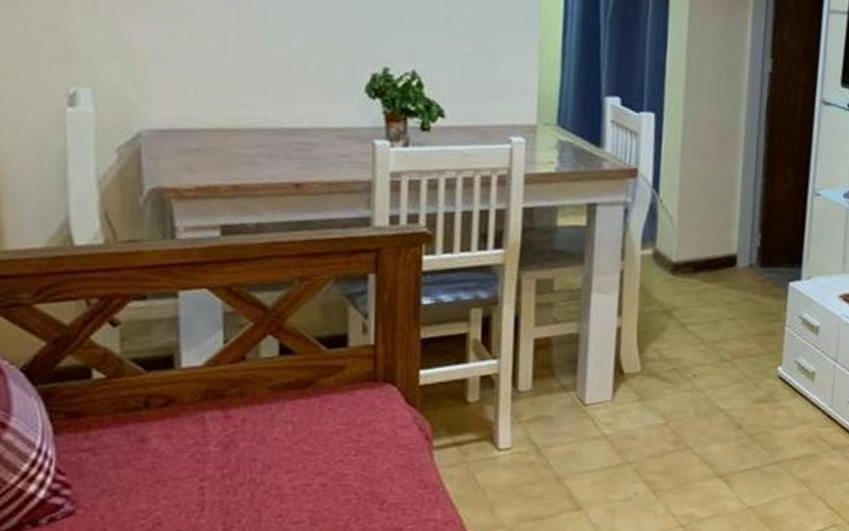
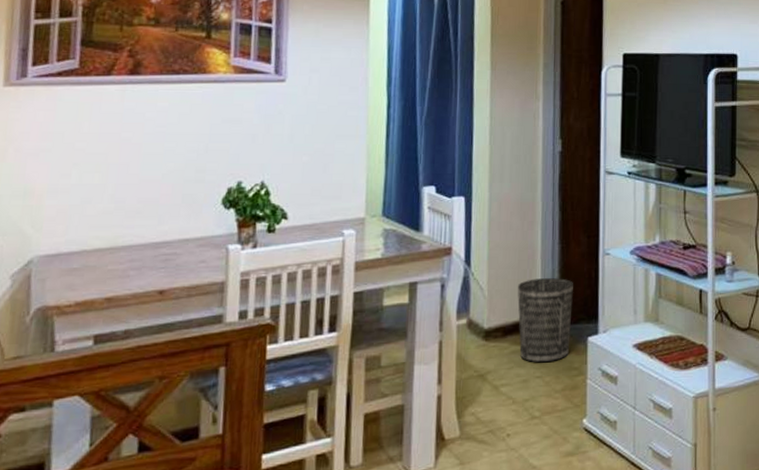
wastebasket: none [711,213,776,305] -> present [517,278,573,363]

